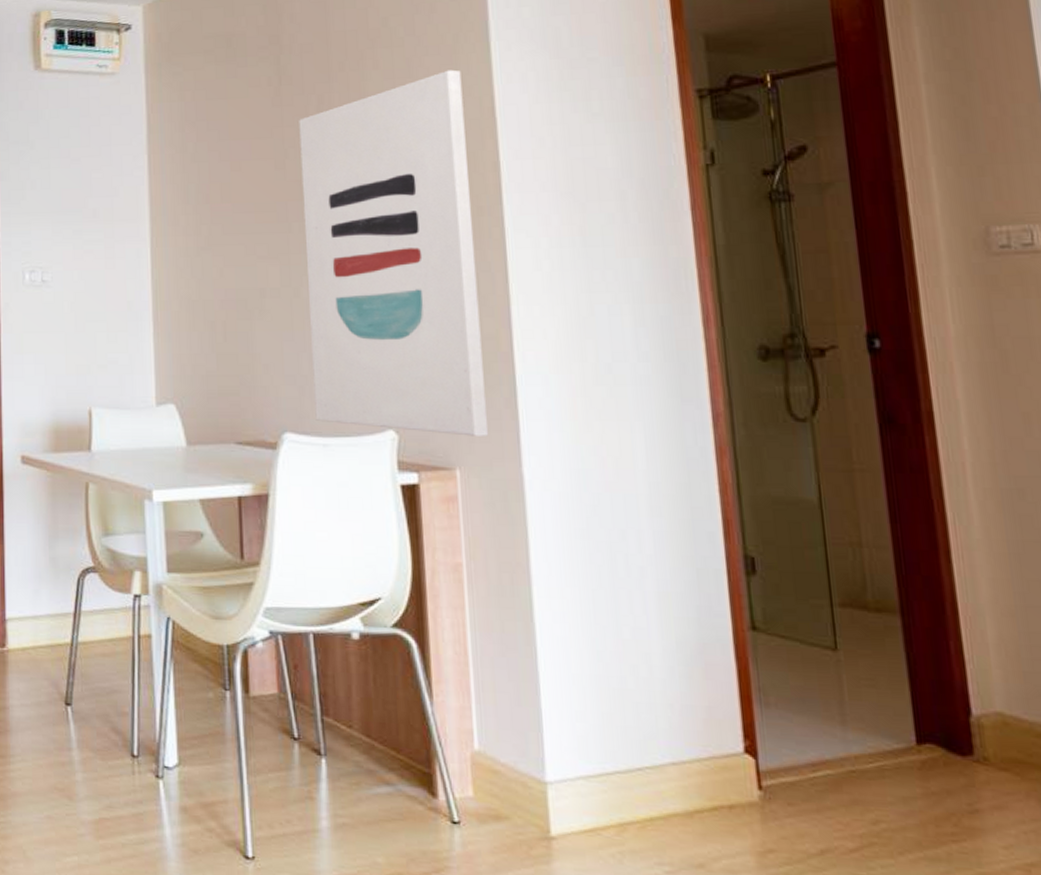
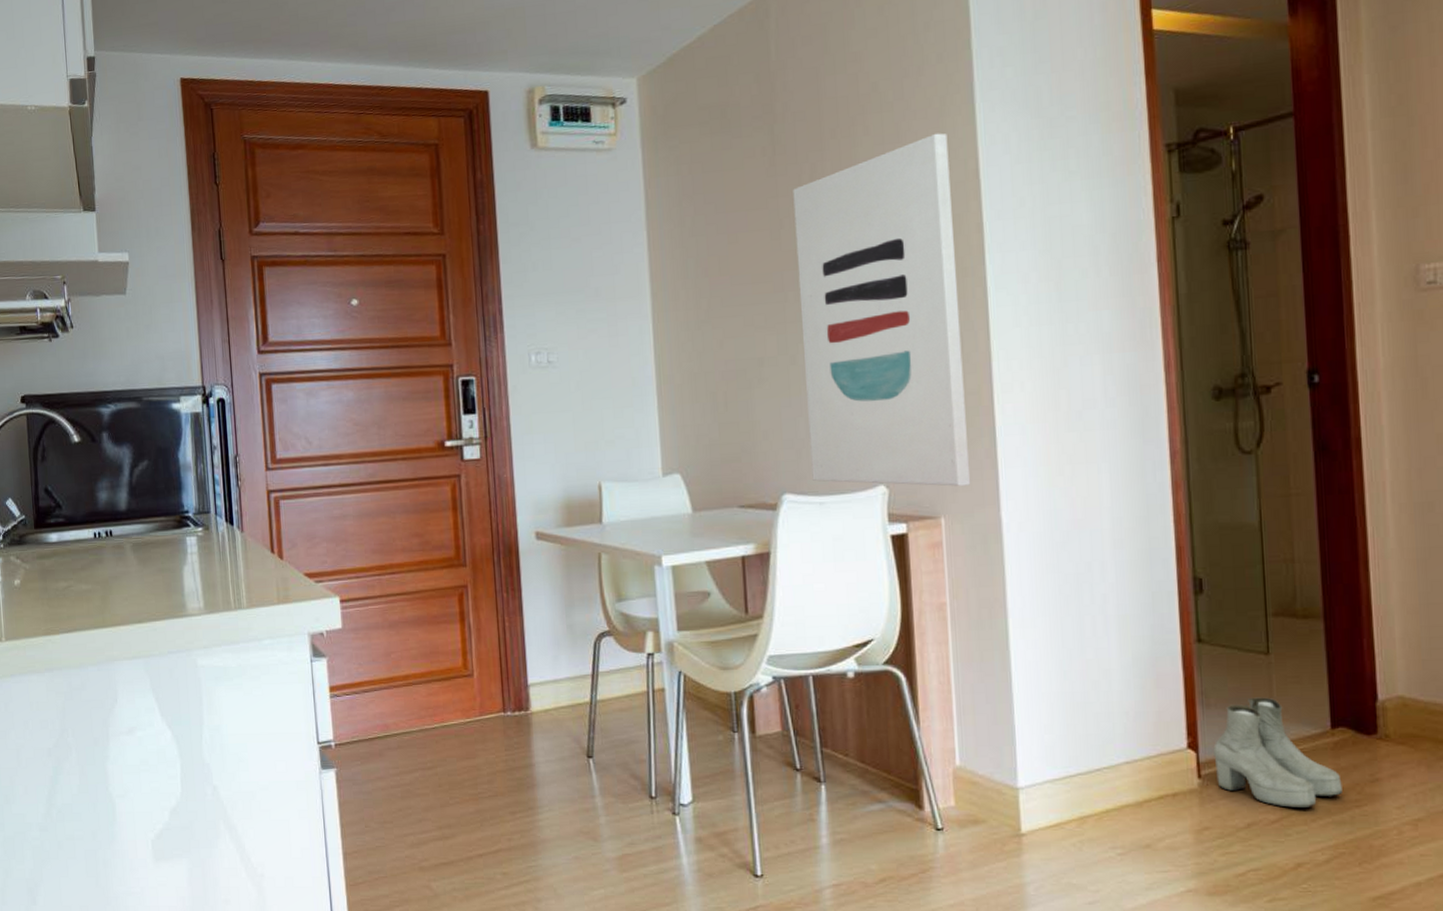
boots: none [775,699,935,837] -> present [1213,697,1342,808]

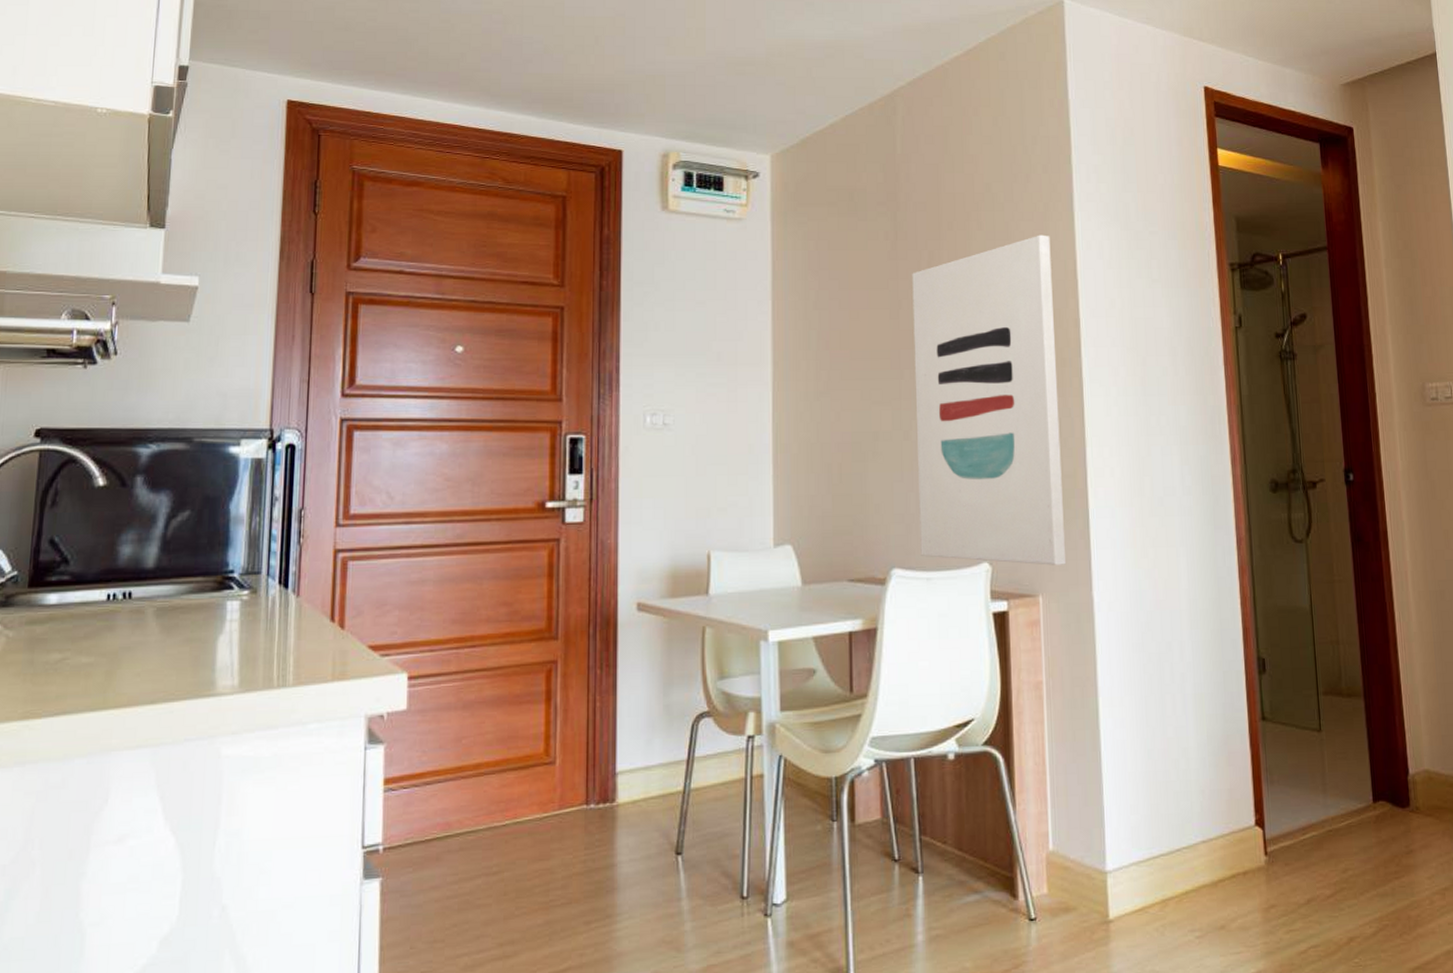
boots: present [1213,697,1342,808] -> none [1277,773,1384,882]

